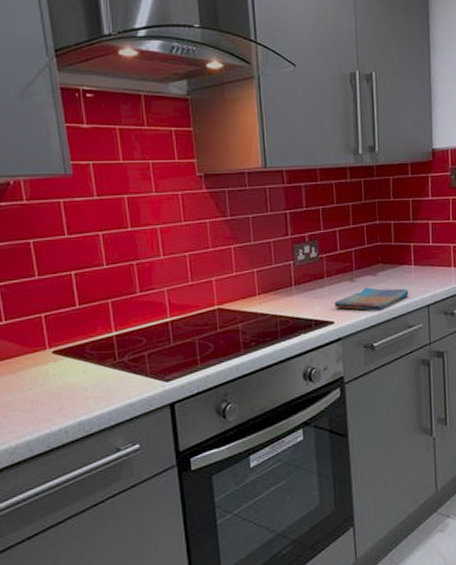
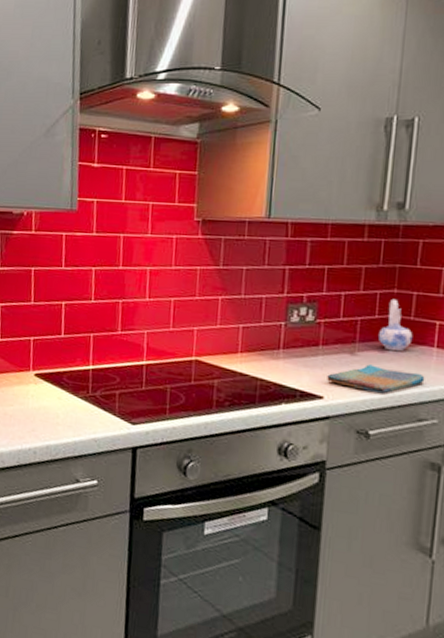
ceramic pitcher: none [370,229,396,273] -> present [379,298,413,352]

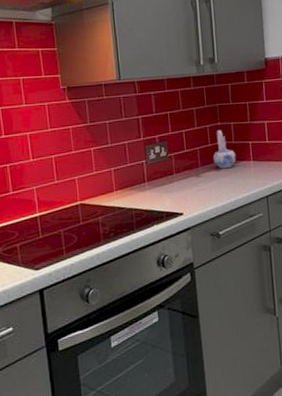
dish towel: present [327,364,425,395] -> none [183,181,249,203]

